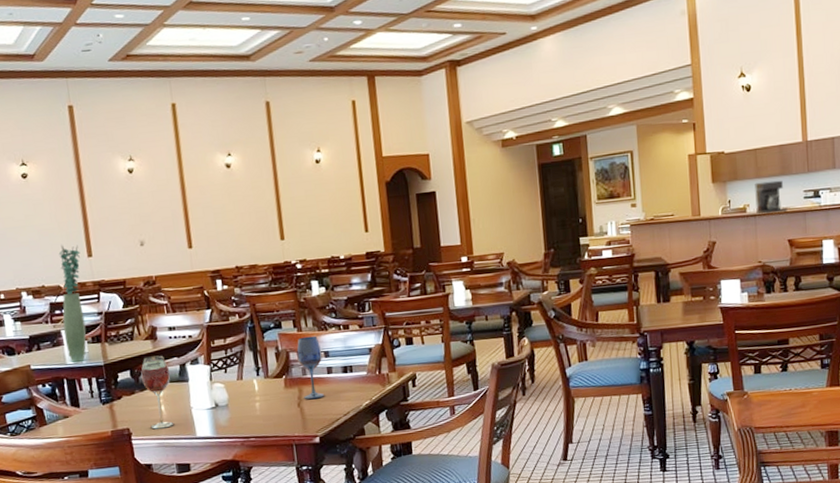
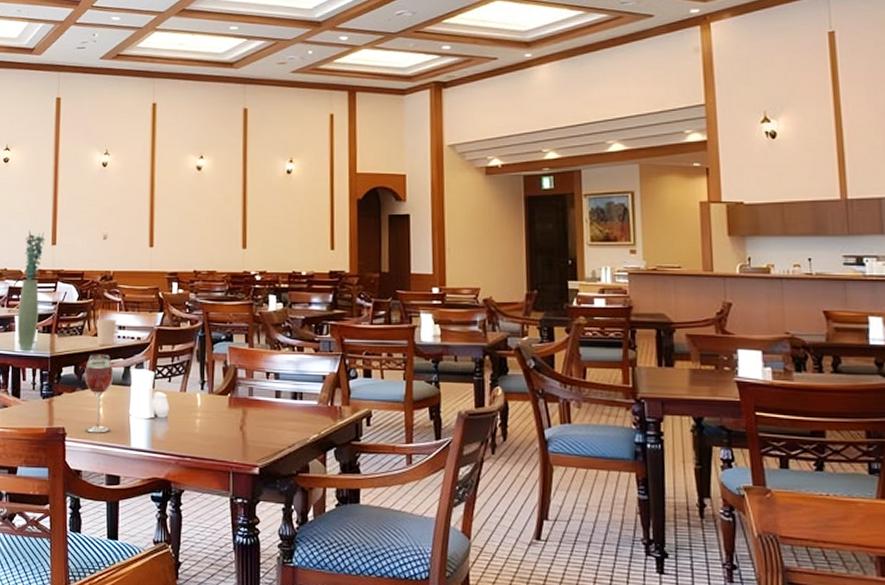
cup: none [145,321,170,349] -> present [96,318,119,346]
wineglass: present [296,336,325,400] -> none [245,354,272,424]
coffee maker: present [755,180,788,215] -> none [781,240,823,279]

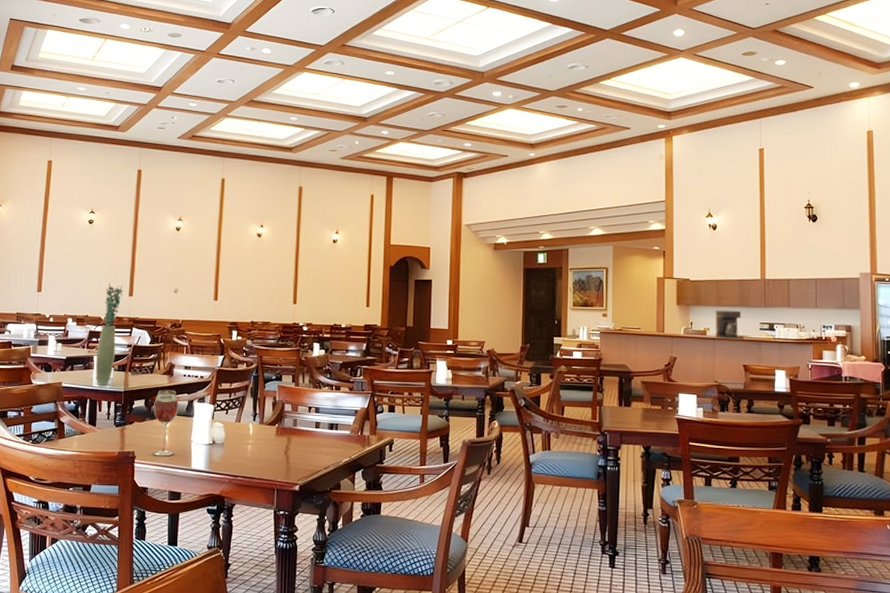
cup: present [96,318,119,346] -> none [165,359,185,383]
coffee maker: none [781,240,823,279] -> present [714,310,744,340]

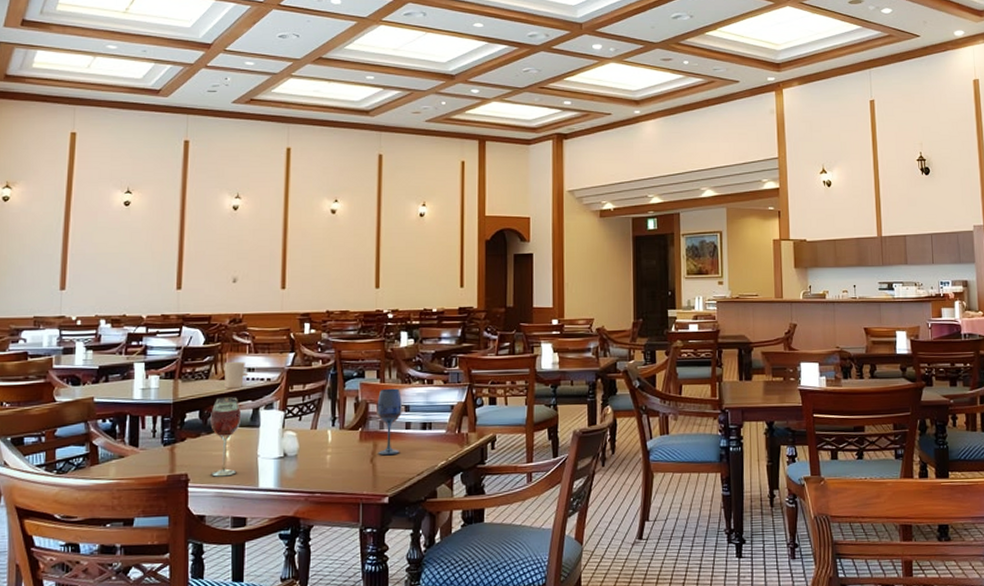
vase: present [95,283,124,386] -> none [136,275,170,398]
cup: none [165,359,185,383] -> present [224,361,248,389]
wineglass: none [291,391,314,450] -> present [377,388,403,456]
coffee maker: present [714,310,744,340] -> none [834,270,864,302]

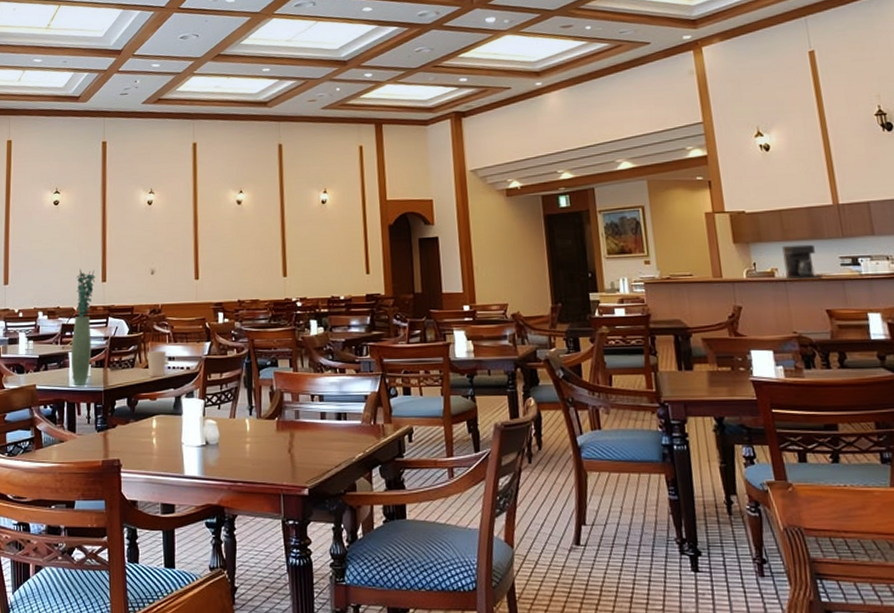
vase: none [136,275,170,398] -> present [70,269,96,385]
wineglass: present [210,397,242,477] -> none [137,385,166,463]
wineglass: present [377,388,403,456] -> none [291,377,317,446]
coffee maker: none [834,270,864,302] -> present [782,244,823,280]

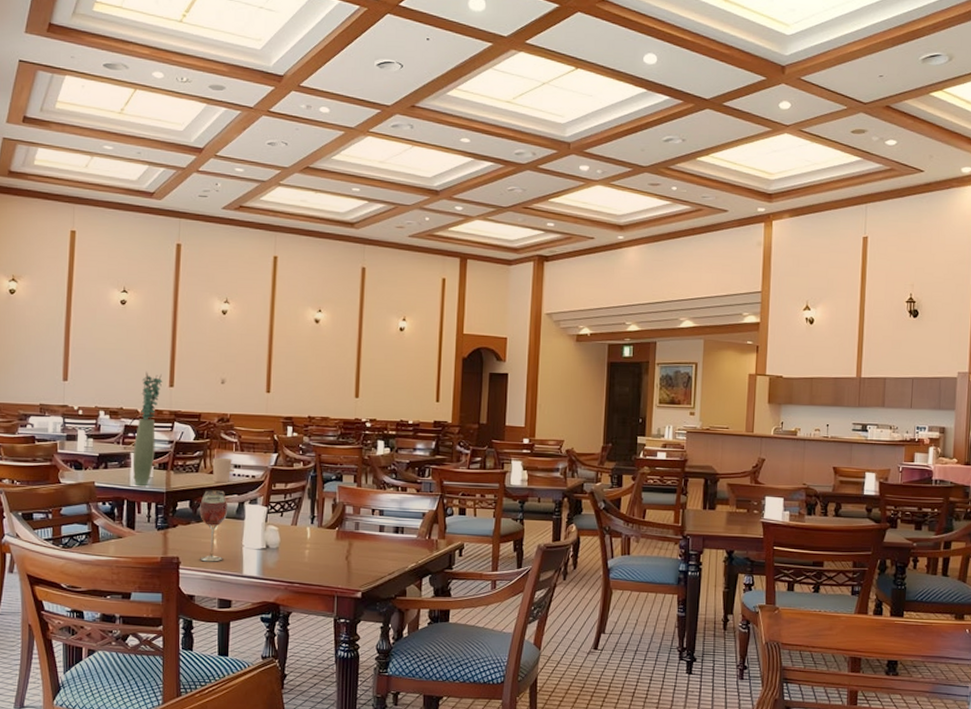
wineglass: none [137,385,166,463] -> present [200,490,228,562]
coffee maker: present [782,244,823,280] -> none [805,409,836,441]

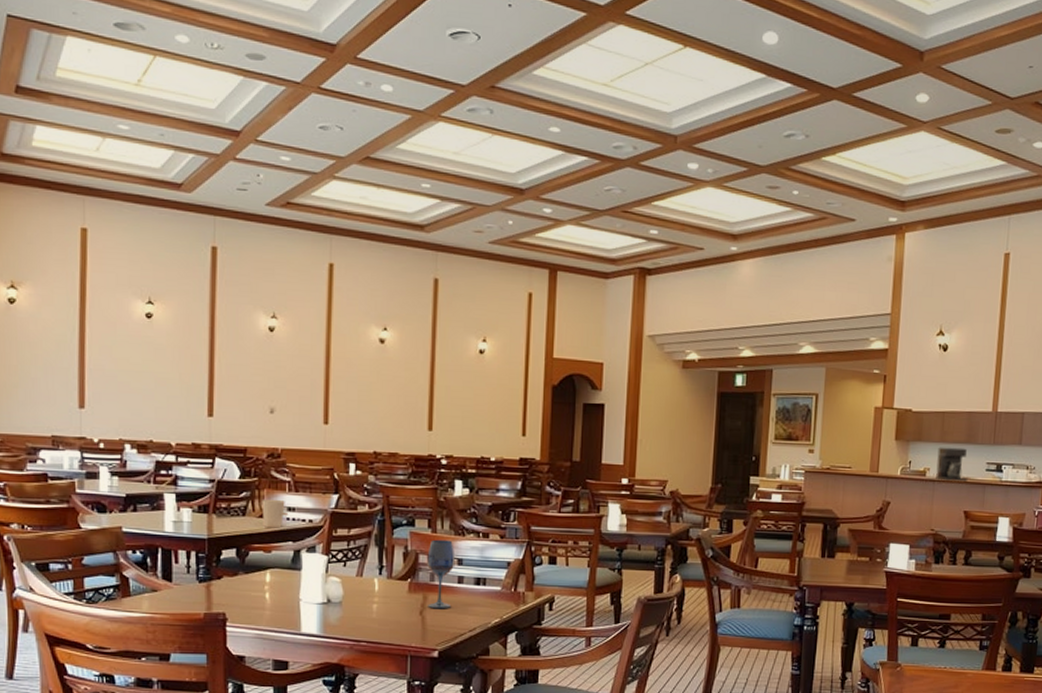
vase: present [132,372,163,485] -> none [166,399,200,531]
wineglass: present [200,490,228,562] -> none [248,536,282,619]
wineglass: none [353,493,377,555] -> present [427,539,456,609]
coffee maker: none [805,409,836,441] -> present [934,447,968,483]

